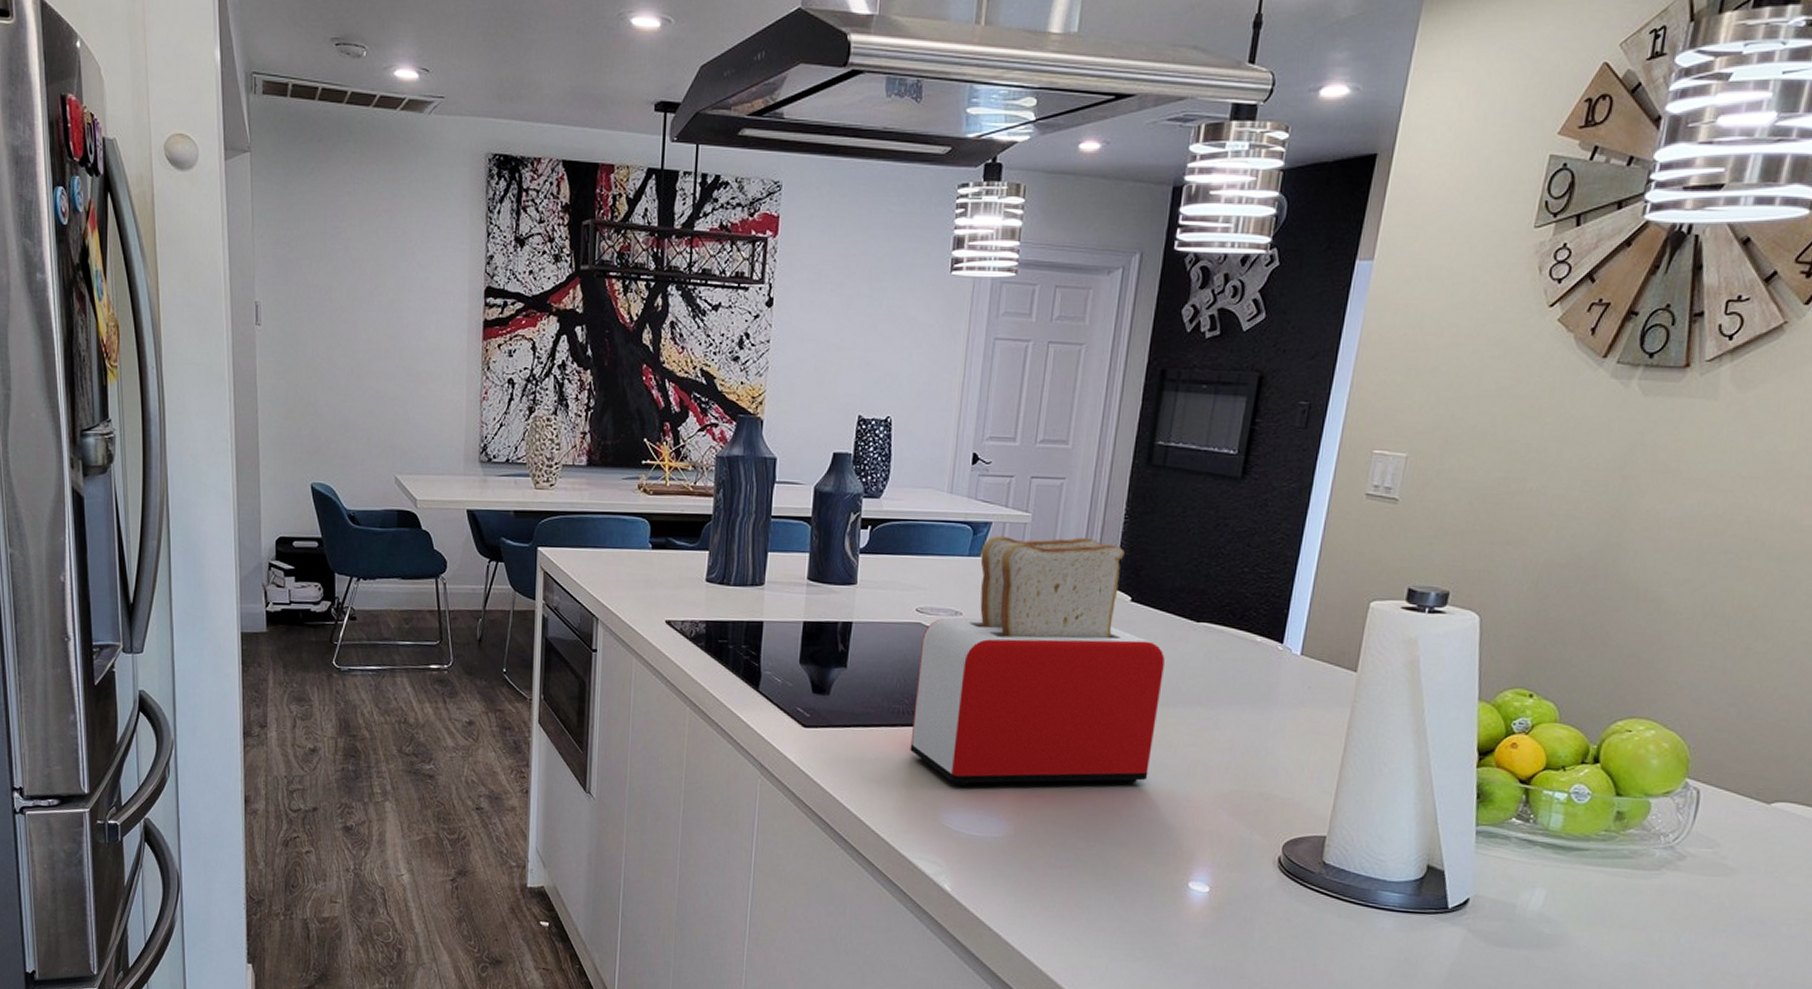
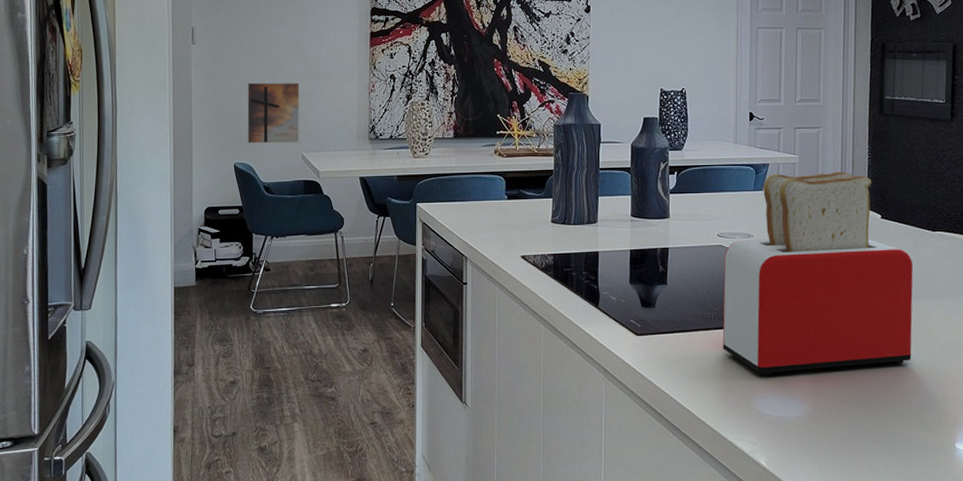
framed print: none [326,380,393,462] -> present [247,82,300,144]

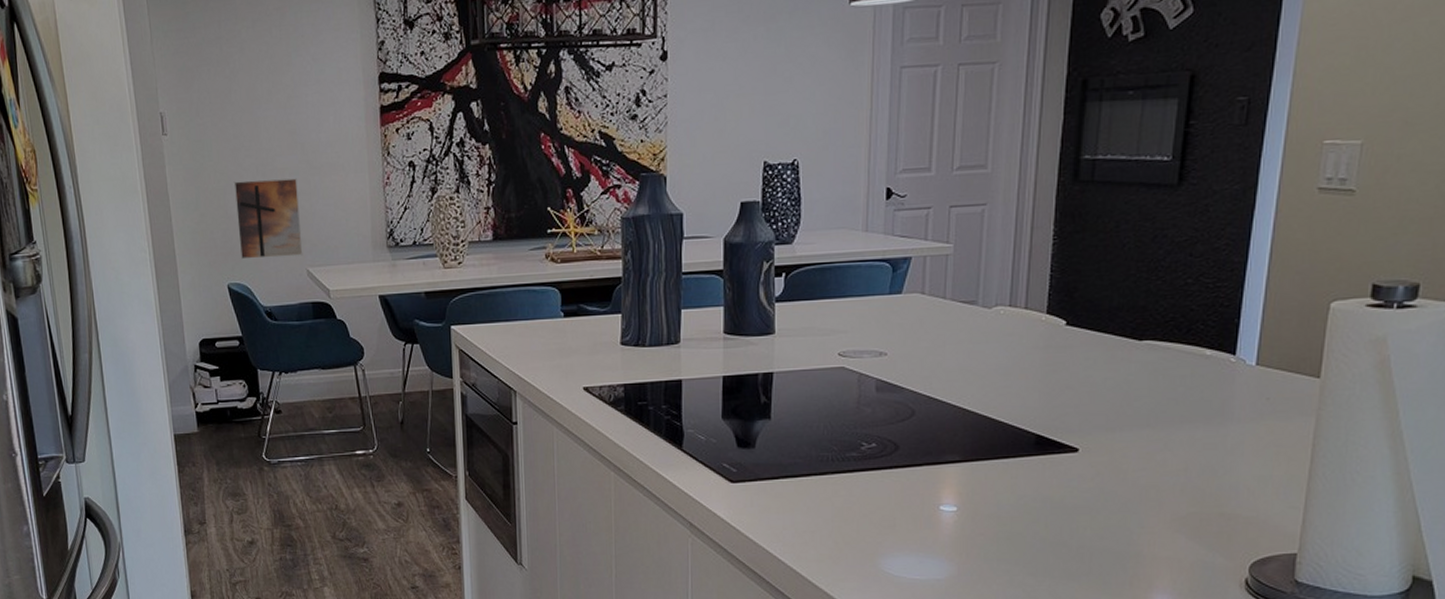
toaster: present [722,171,913,377] -> none [842,263,1107,531]

